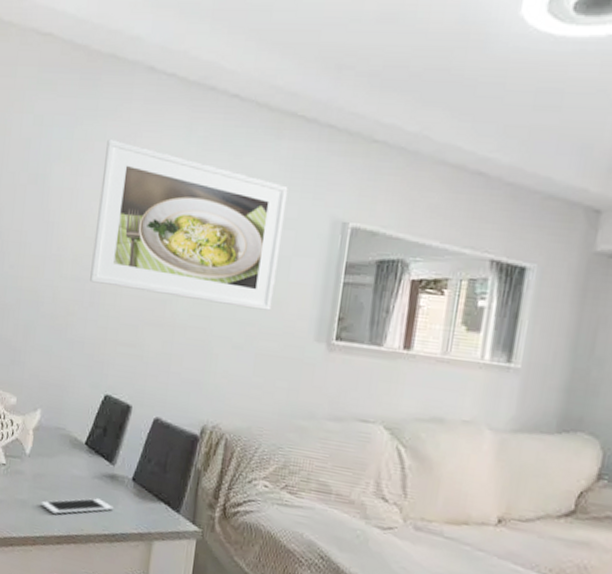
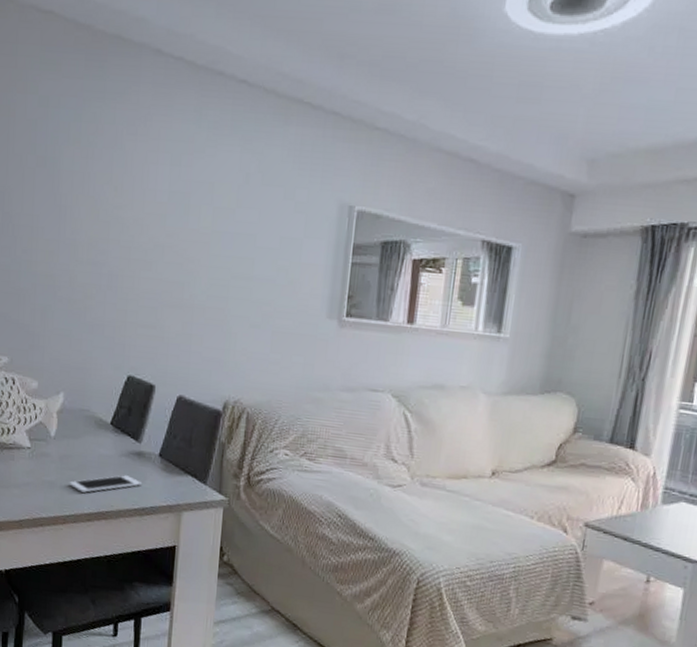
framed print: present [90,139,288,311] -> none [107,122,298,291]

